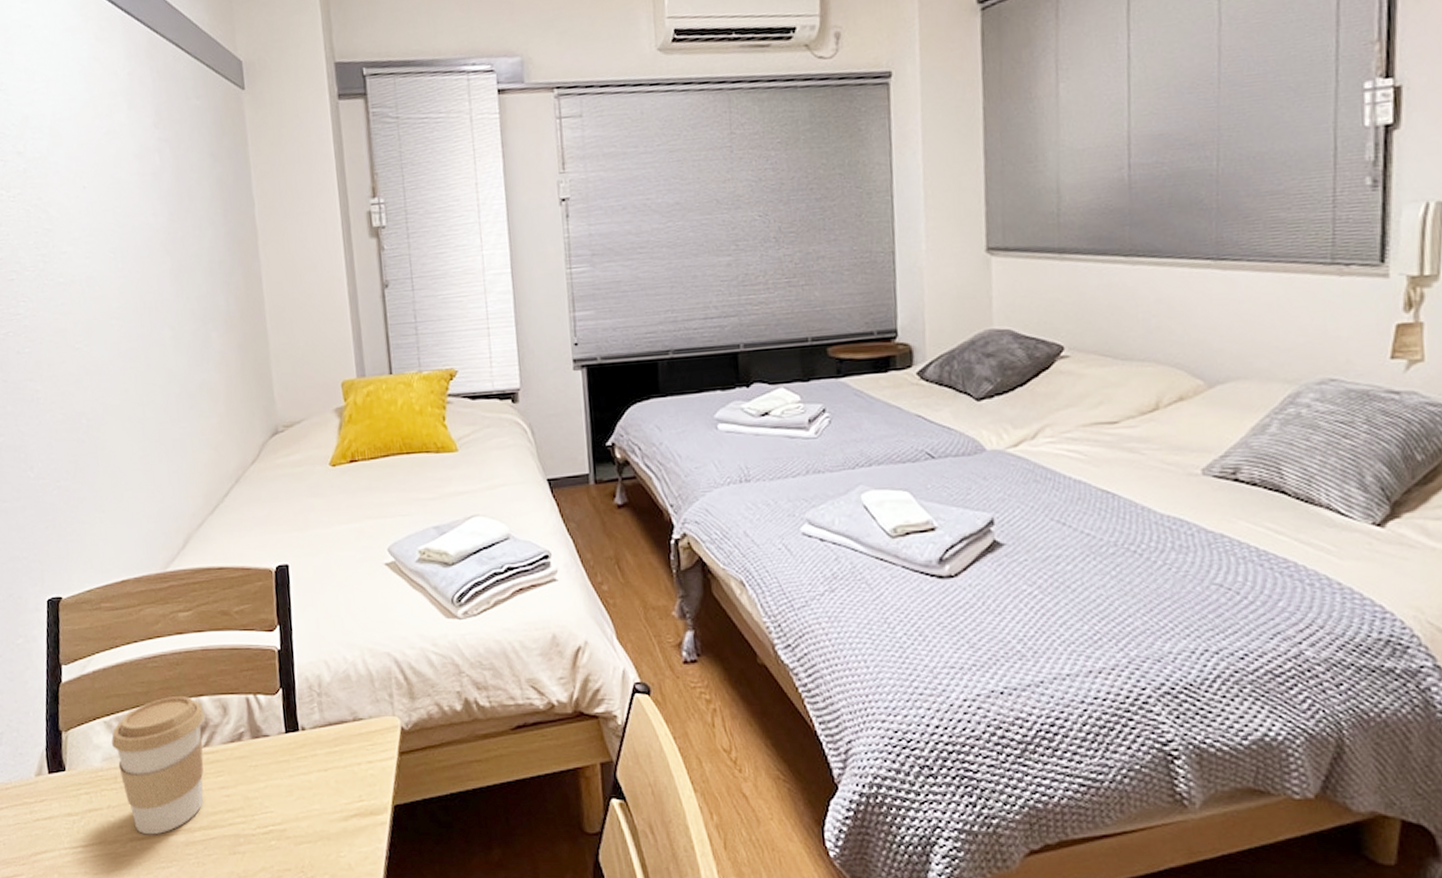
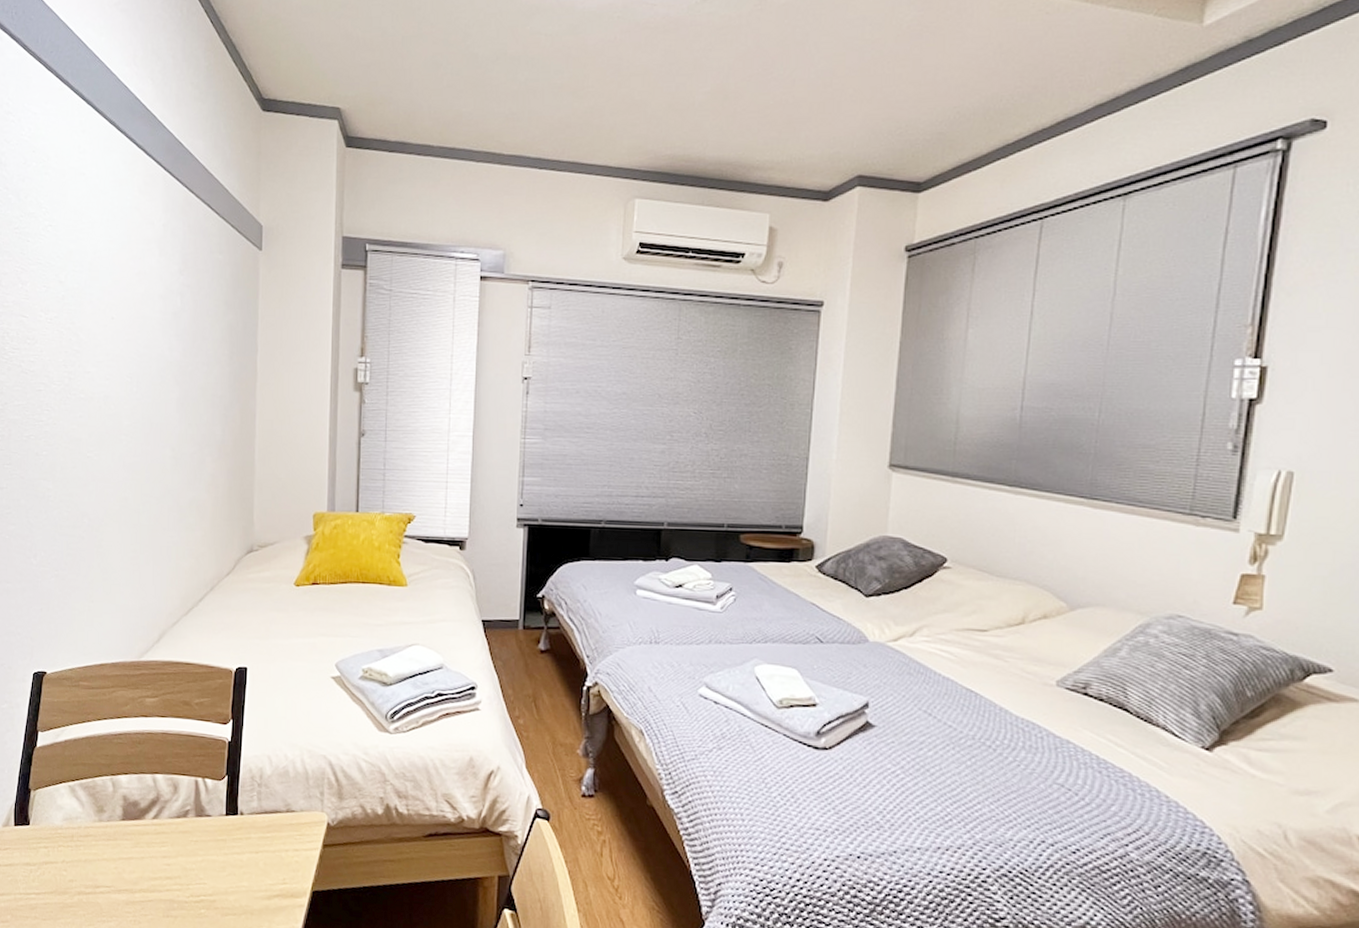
coffee cup: present [111,695,205,835] -> none [72,770,158,891]

